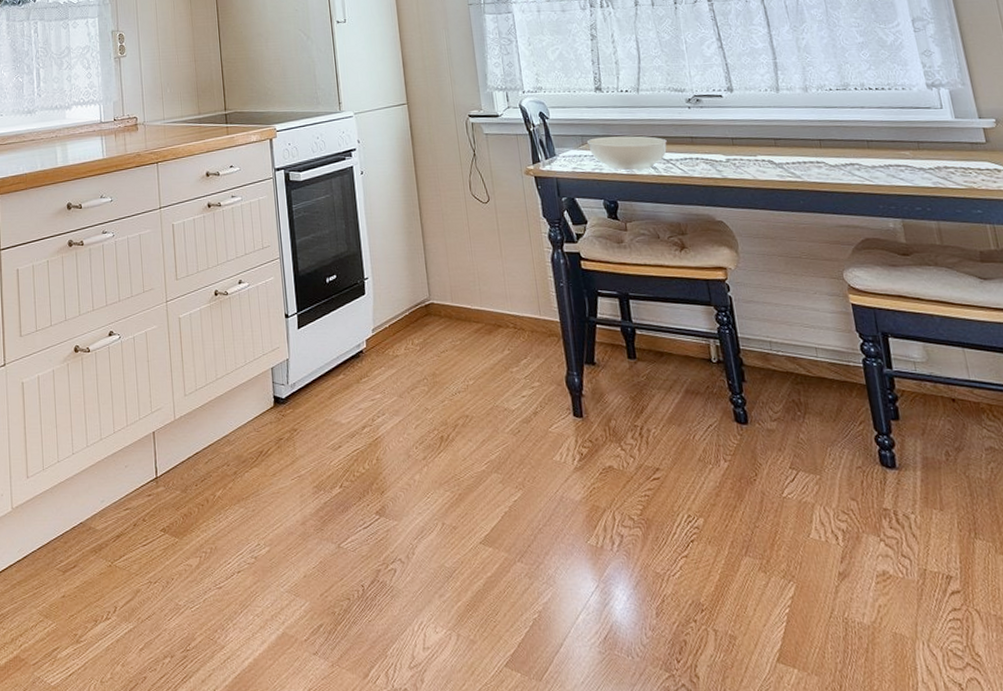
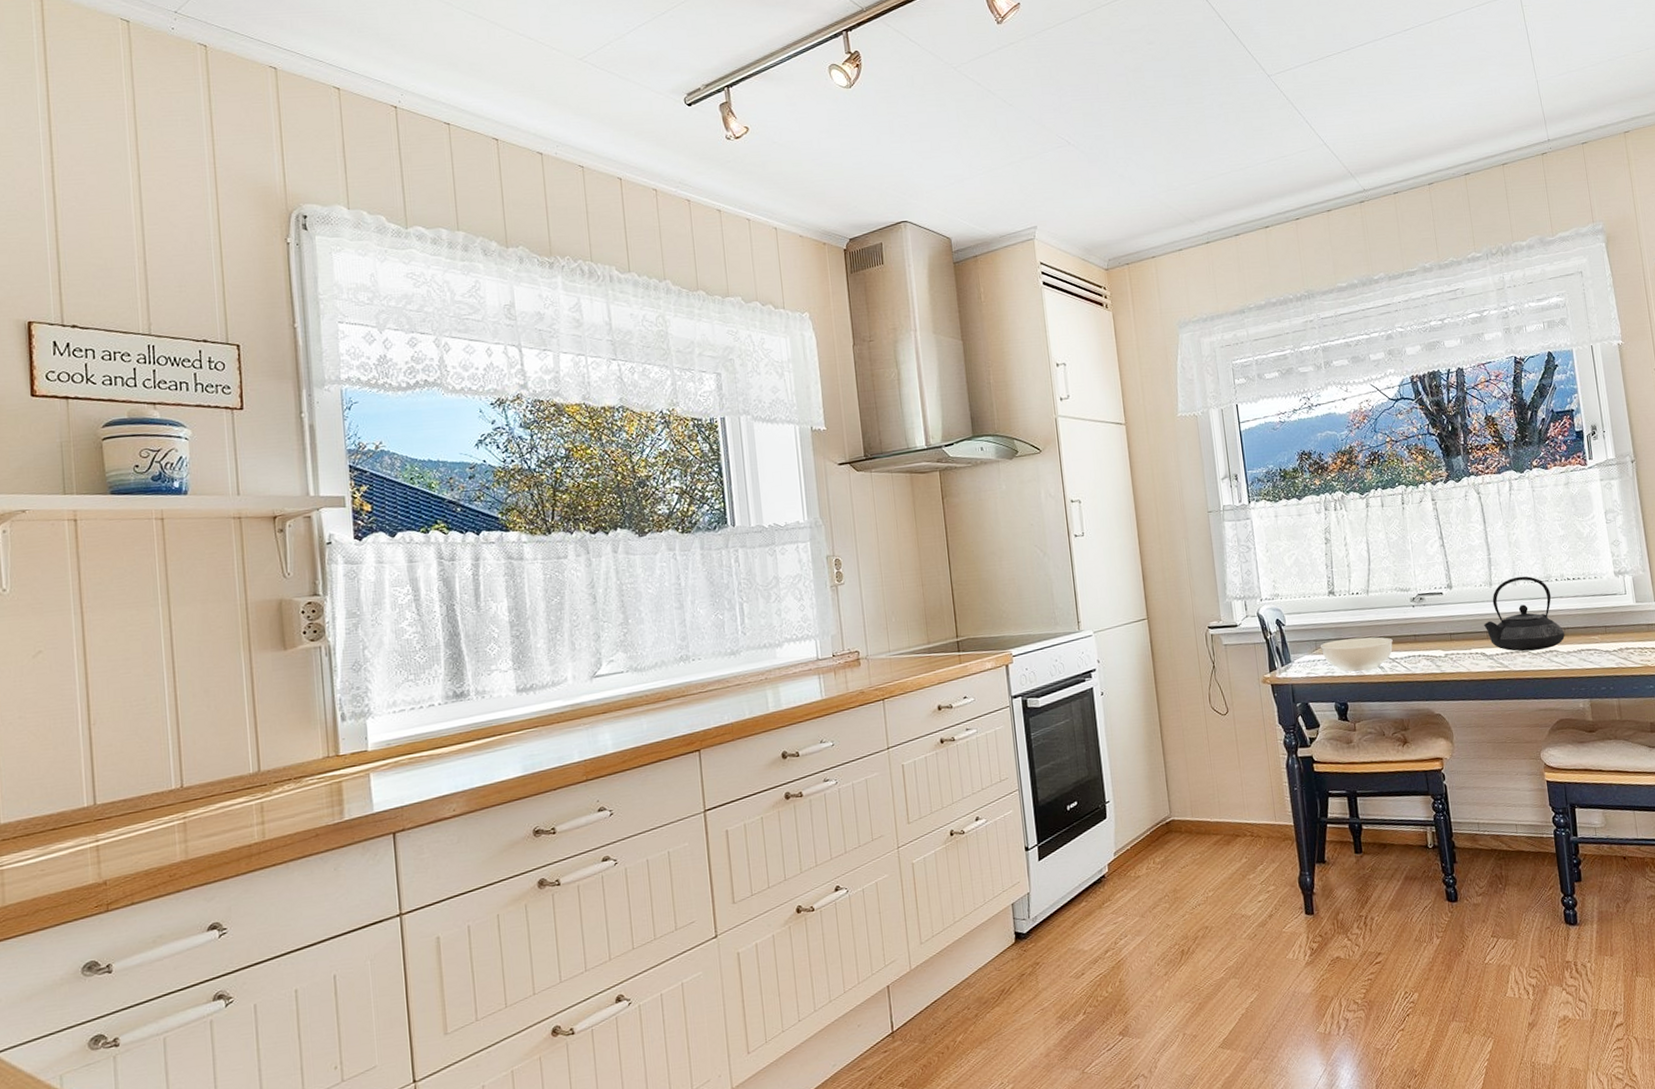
teapot: none [771,83,868,162] -> present [1484,576,1565,652]

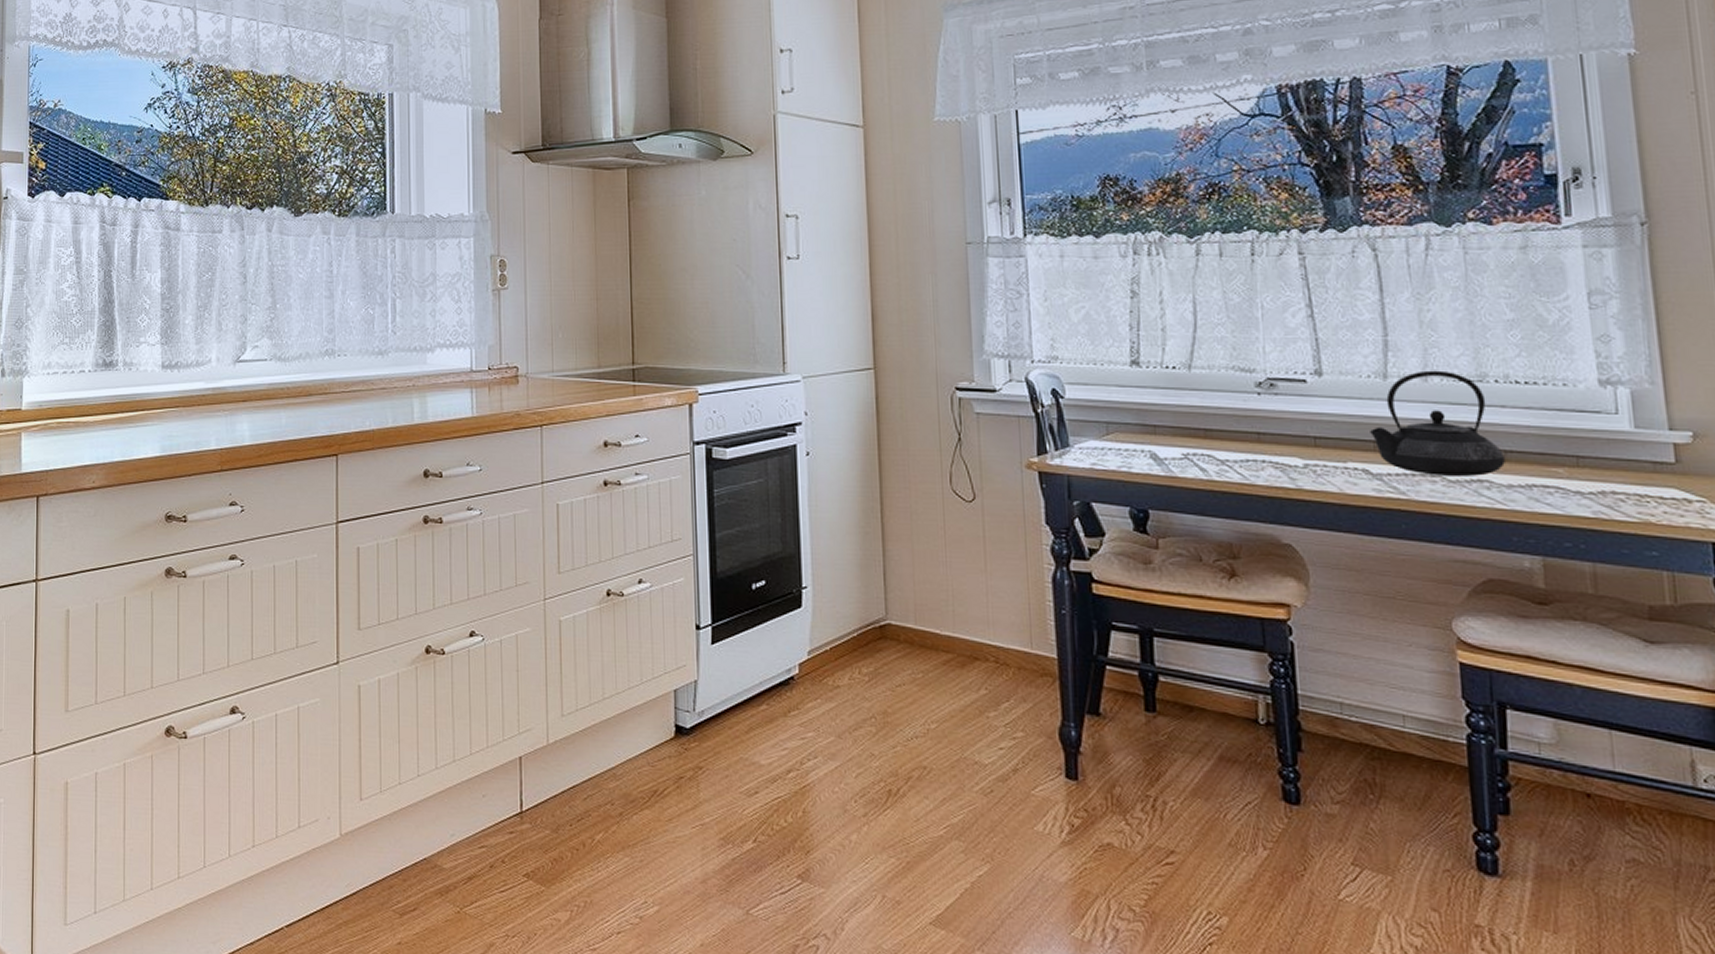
bowl: present [1320,637,1393,672] -> none [1113,426,1224,472]

